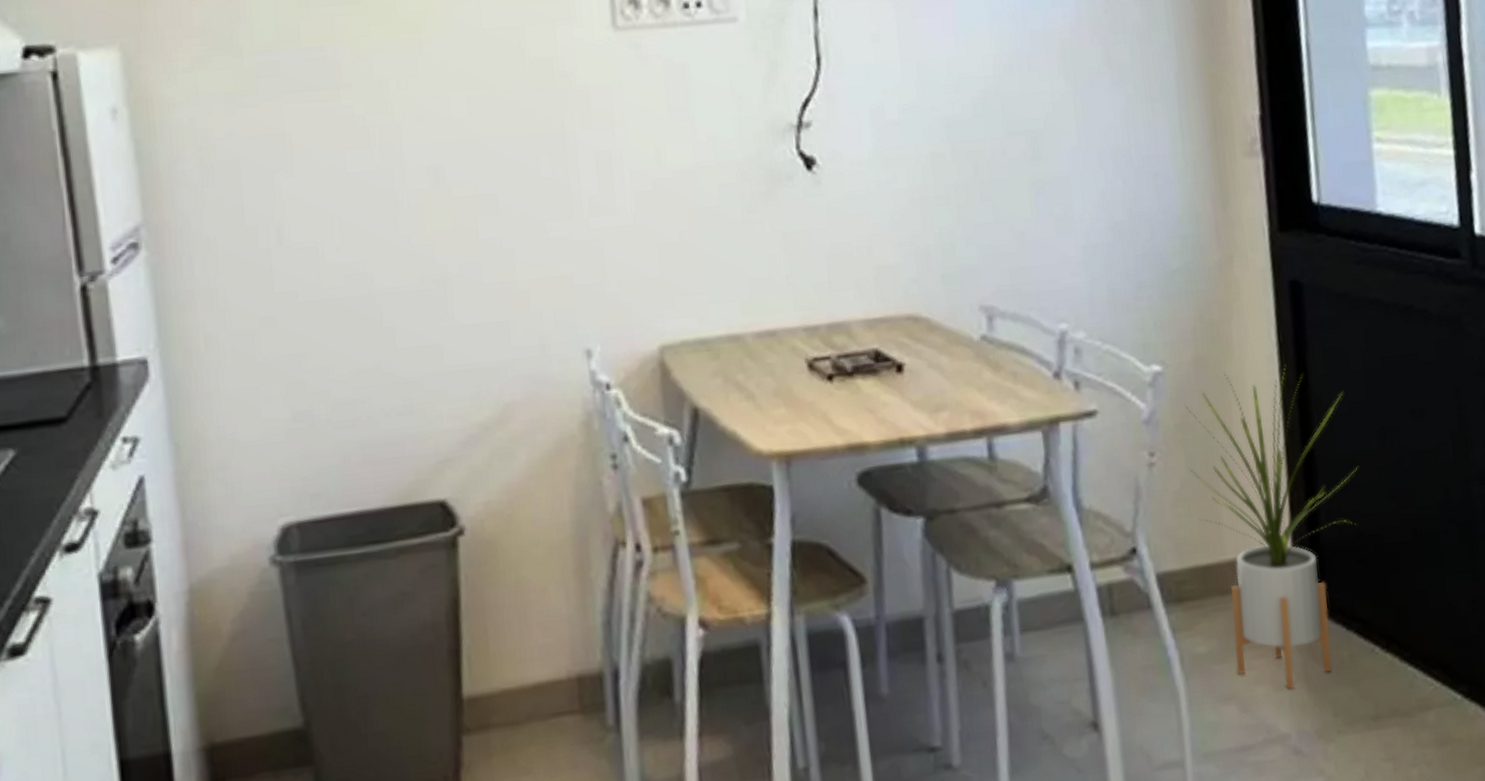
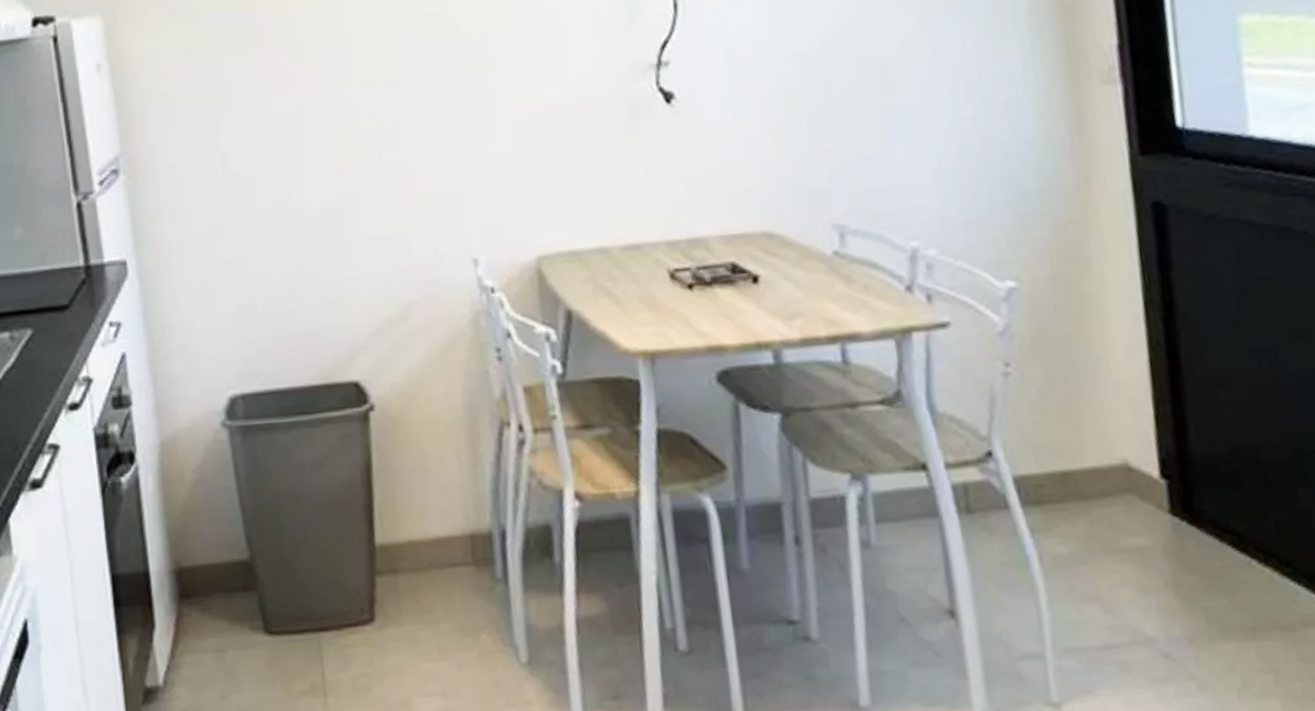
house plant: present [1185,365,1359,689] -> none [1041,283,1232,595]

